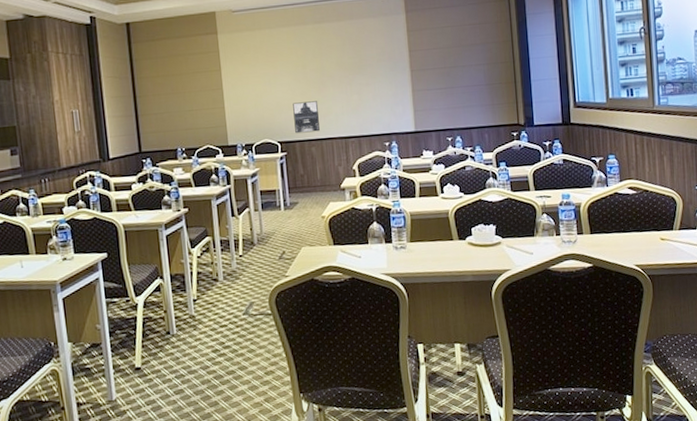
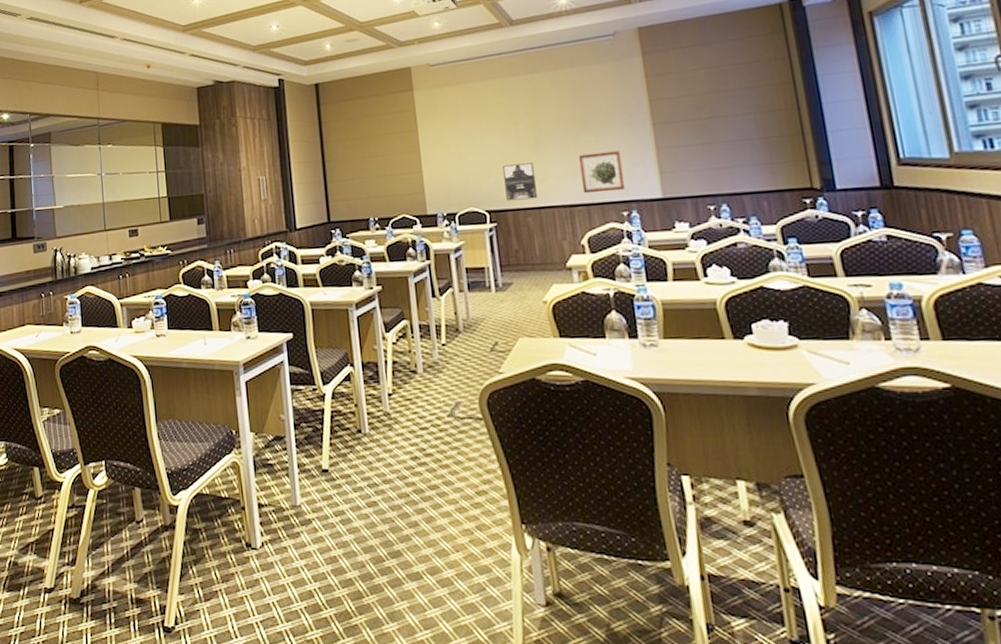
wall art: none [353,92,388,128] -> present [578,150,625,194]

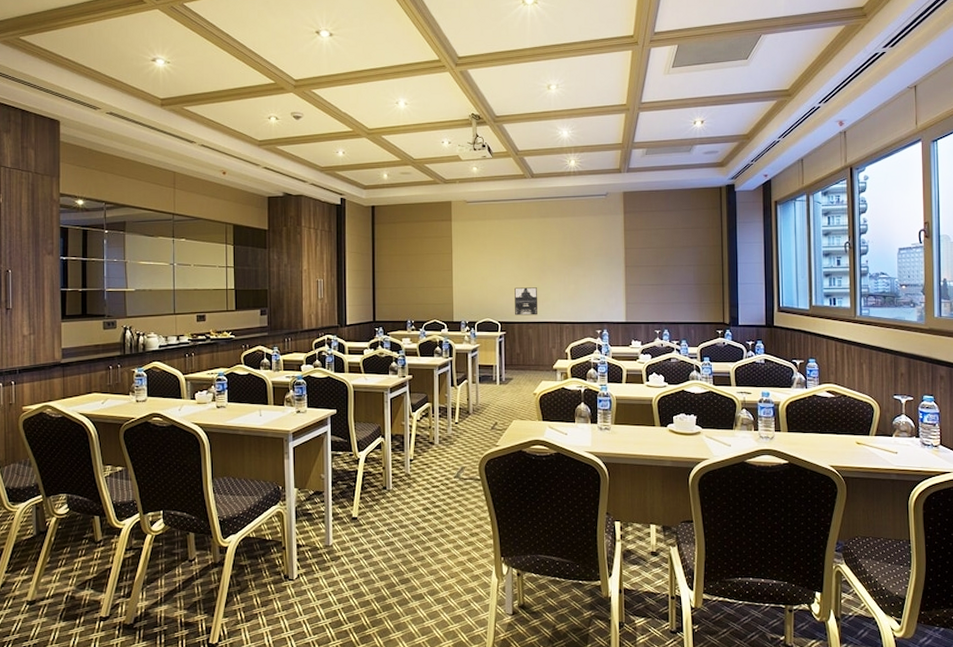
wall art: present [578,150,625,194] -> none [570,284,601,315]

